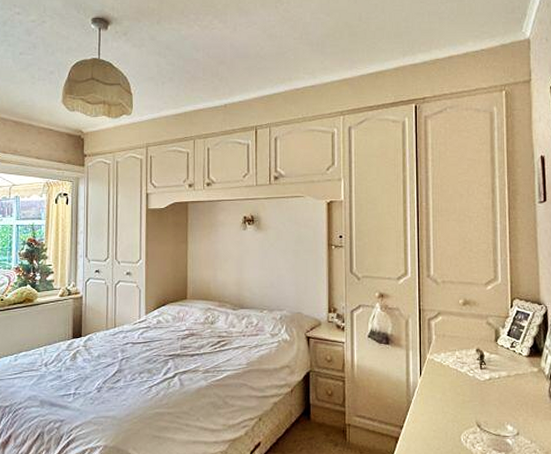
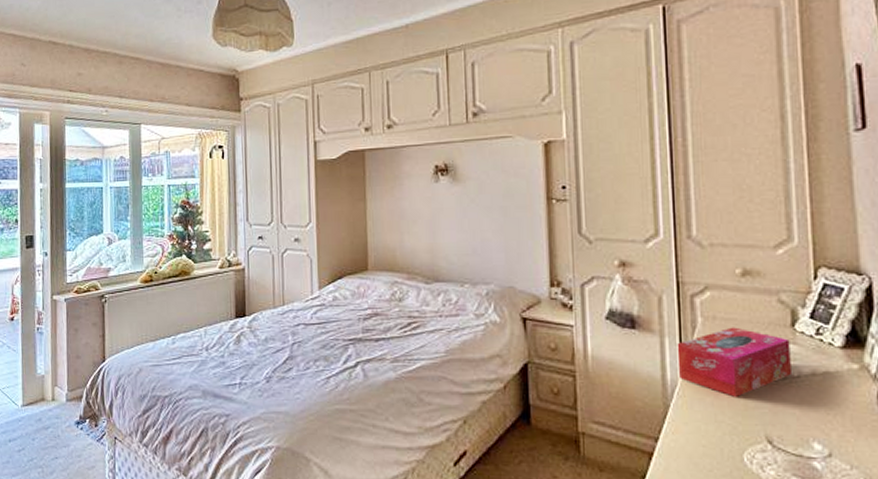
tissue box: none [418,342,494,394] -> present [677,327,791,397]

